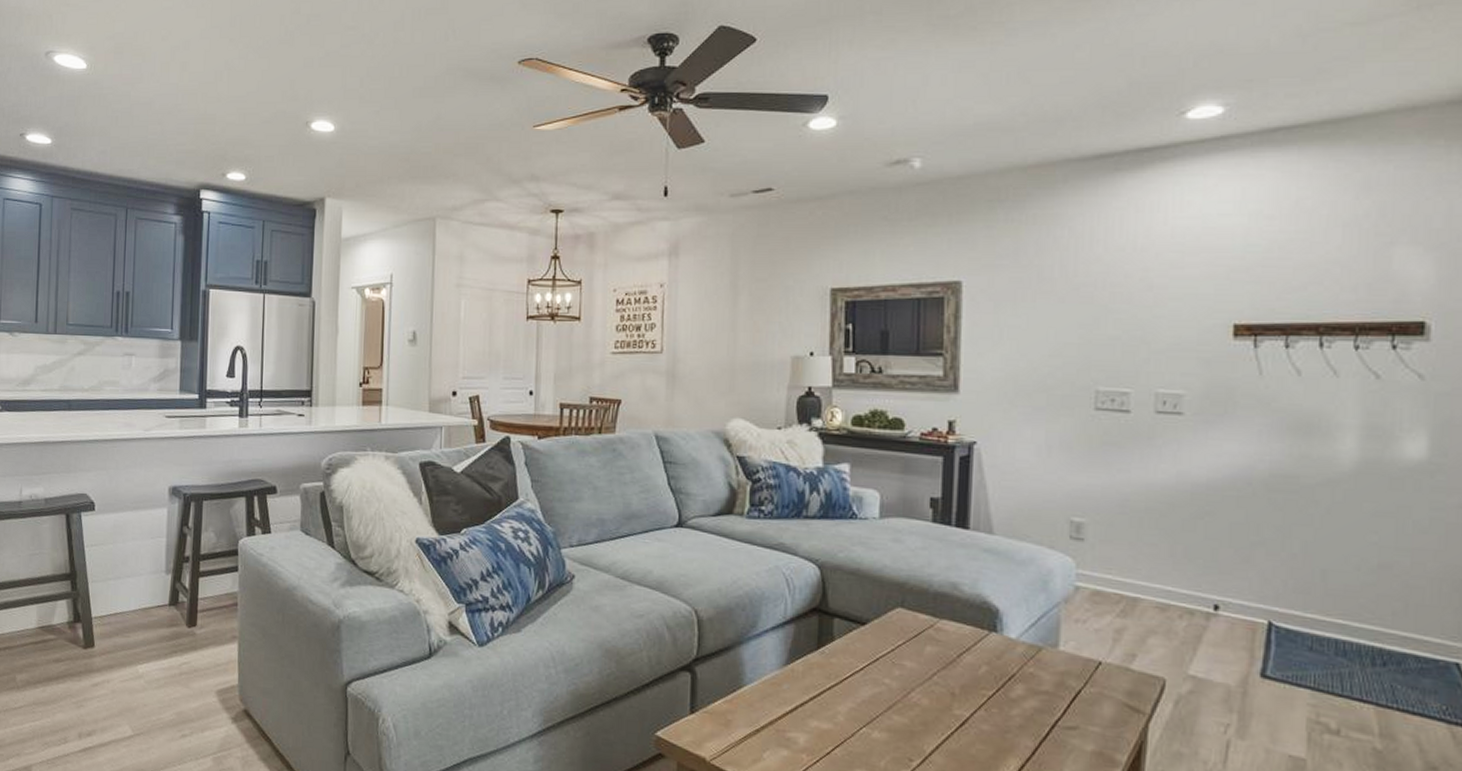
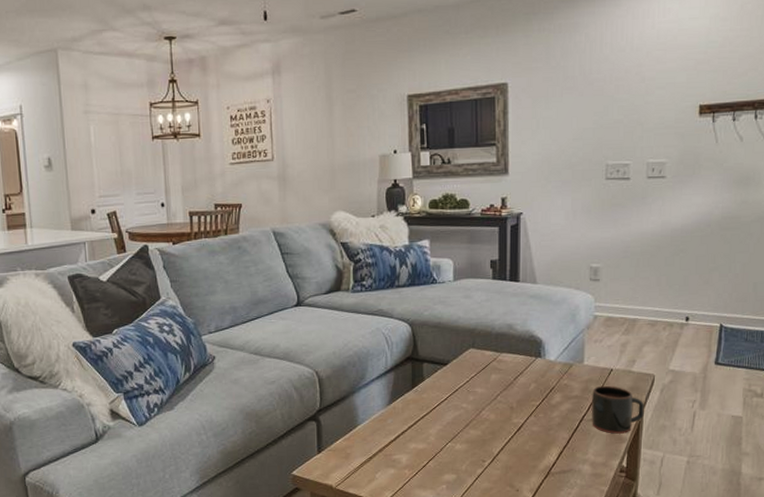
mug: none [1068,682,1149,755] -> present [591,385,644,434]

